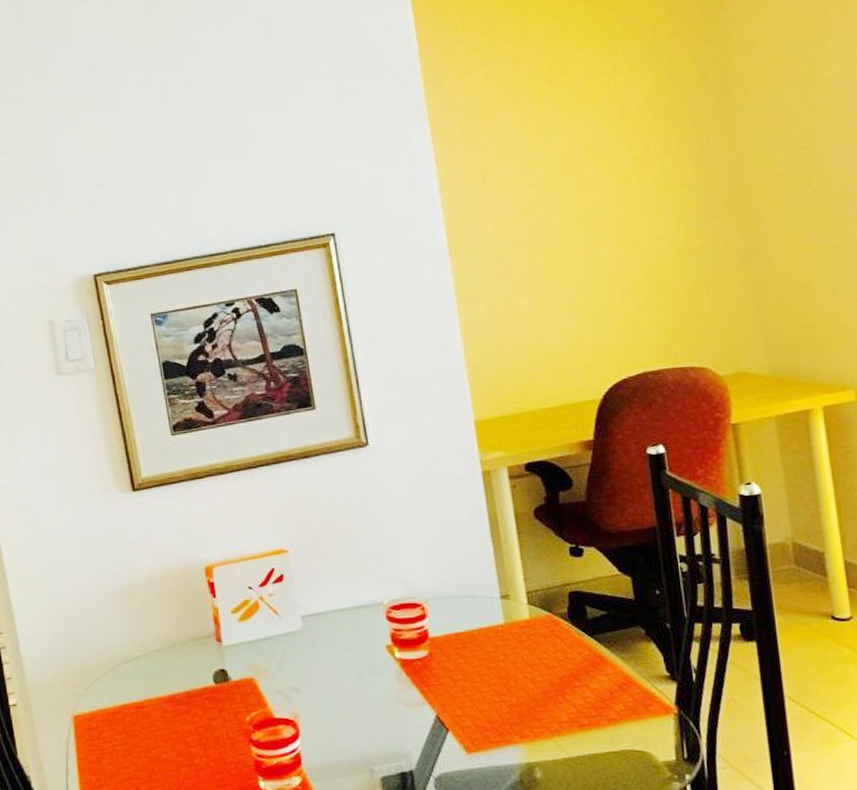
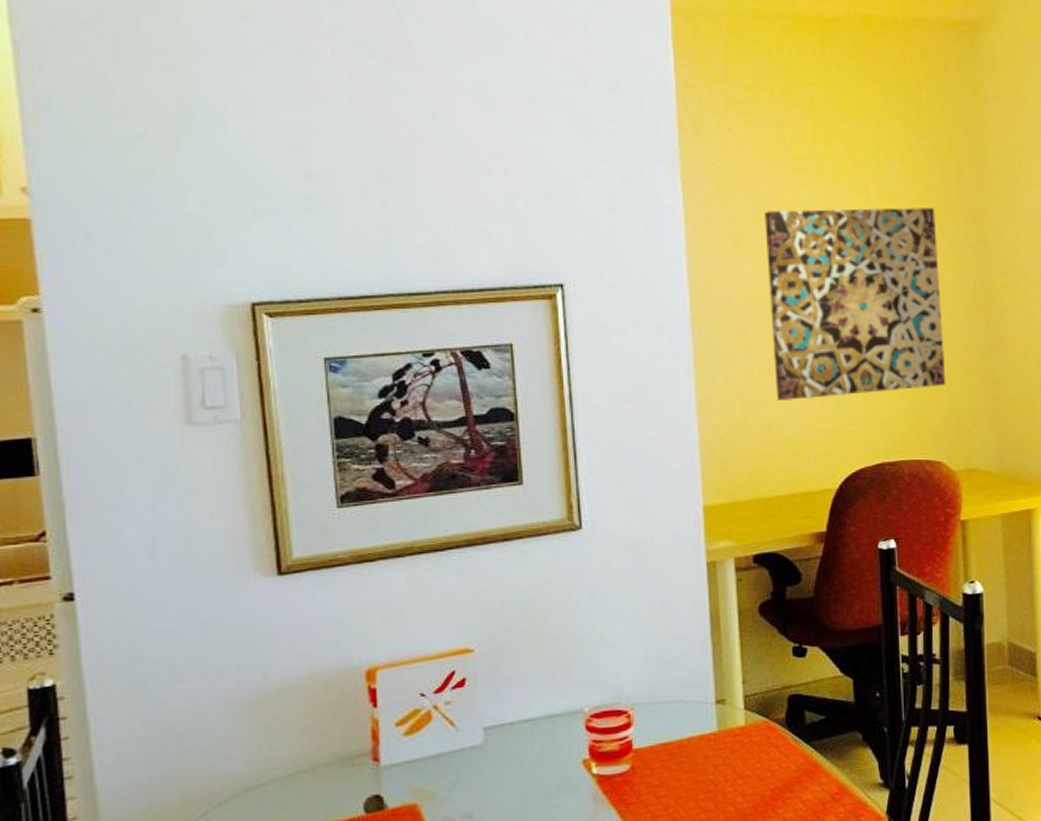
wall art: none [509,121,706,320] -> present [764,206,946,400]

